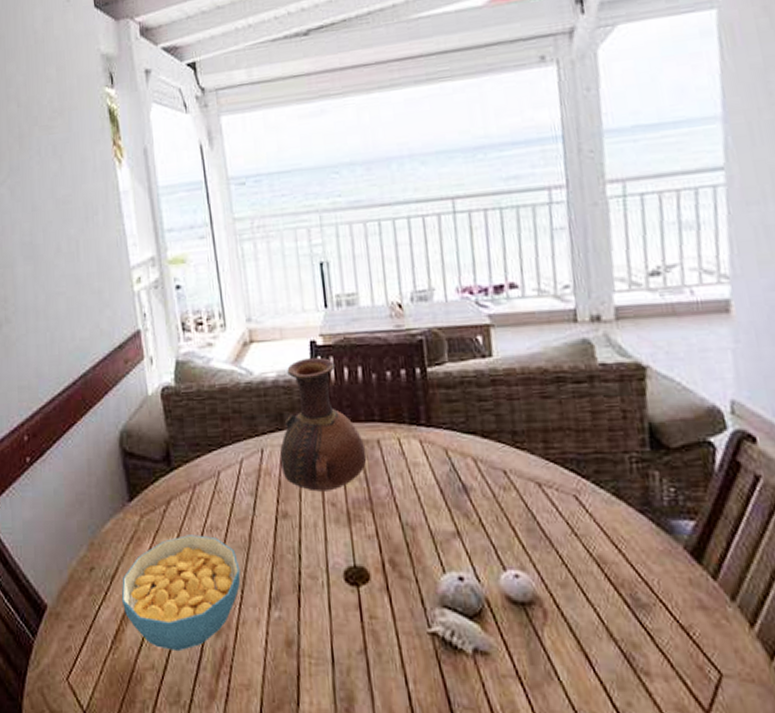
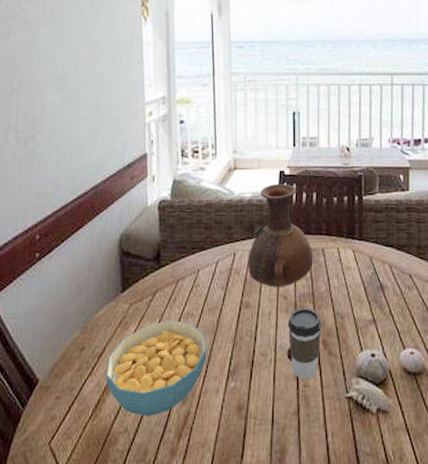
coffee cup: none [340,517,387,609] -> present [287,307,322,380]

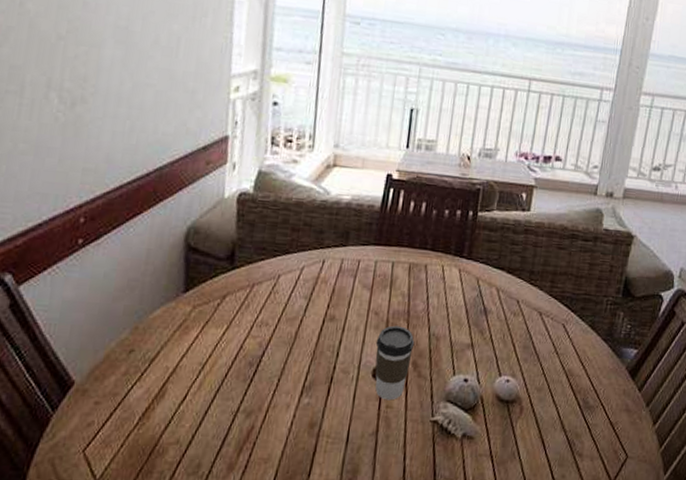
cereal bowl: present [105,320,207,417] -> none [157,327,281,429]
vase: present [249,183,313,287] -> none [338,188,414,302]

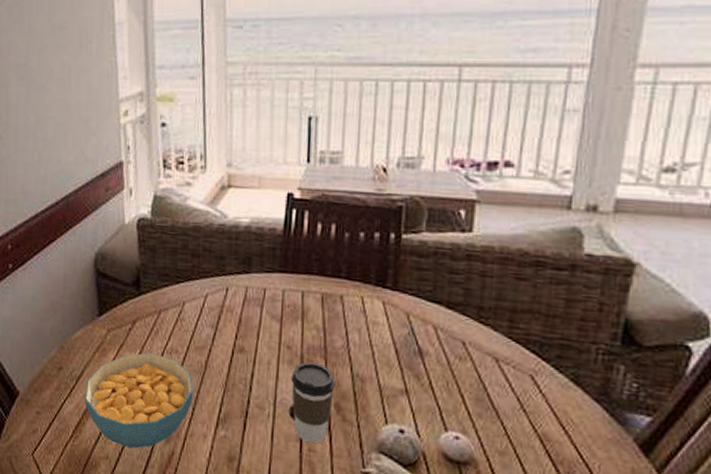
cereal bowl: none [157,327,281,429] -> present [84,353,194,449]

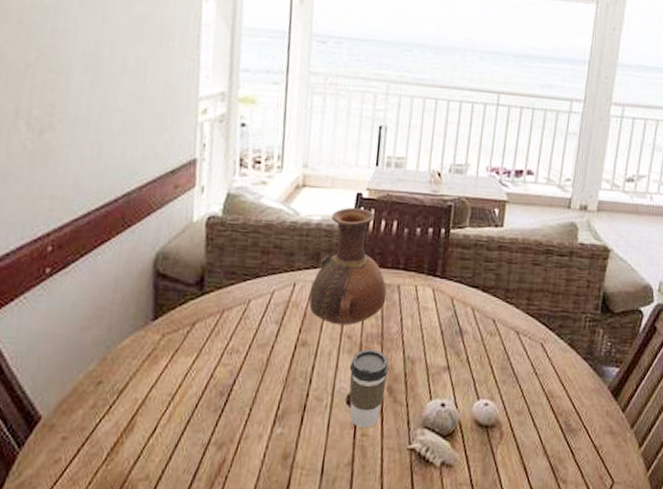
cereal bowl: present [84,353,194,449] -> none [125,355,253,464]
vase: none [244,208,328,335] -> present [309,207,387,325]

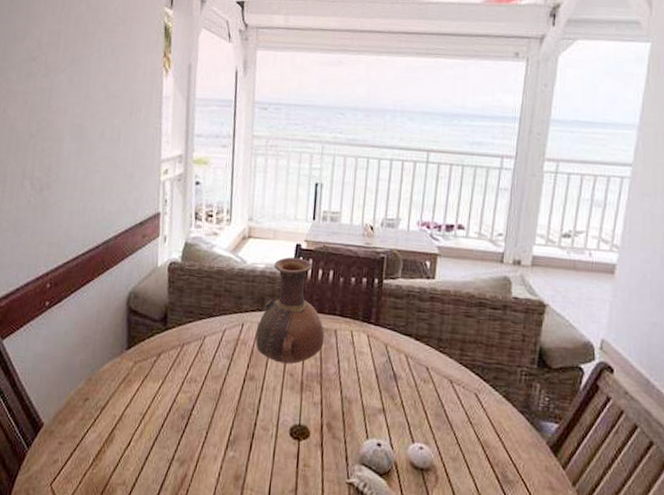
coffee cup: present [349,349,390,428] -> none [292,387,328,460]

